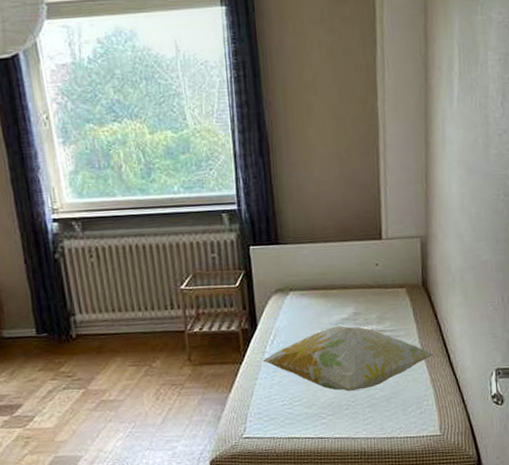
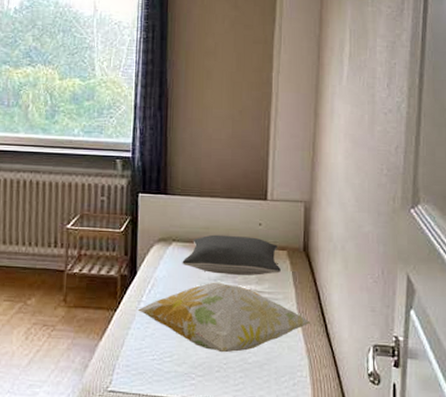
pillow: none [301,278,401,318] -> present [182,234,281,275]

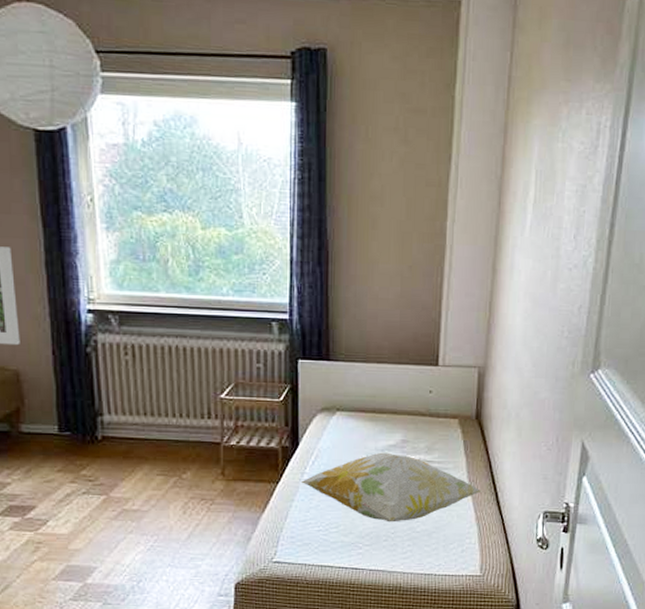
pillow: present [182,234,281,275] -> none [347,403,452,445]

